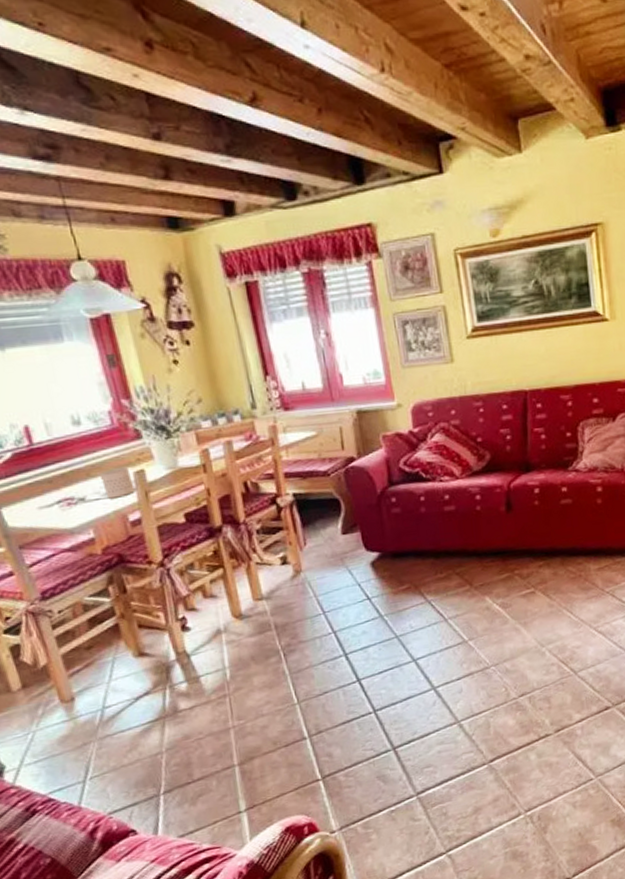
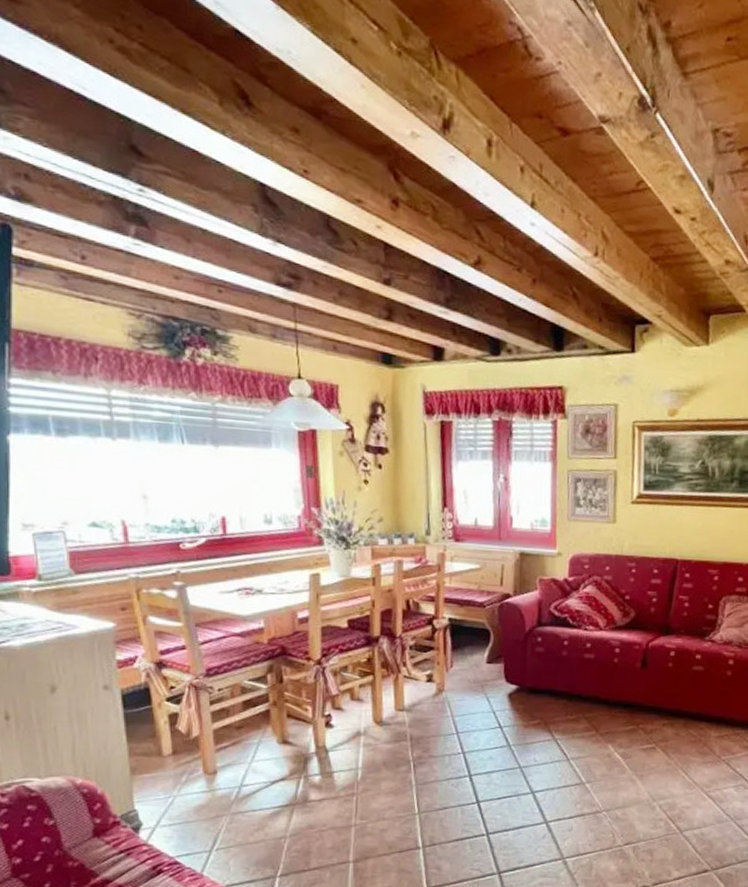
mug: present [101,466,135,499] -> none [280,568,308,595]

